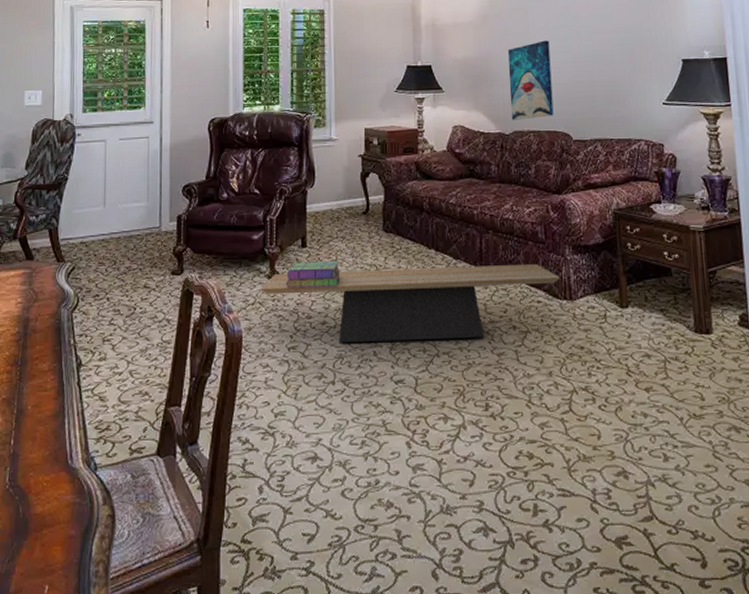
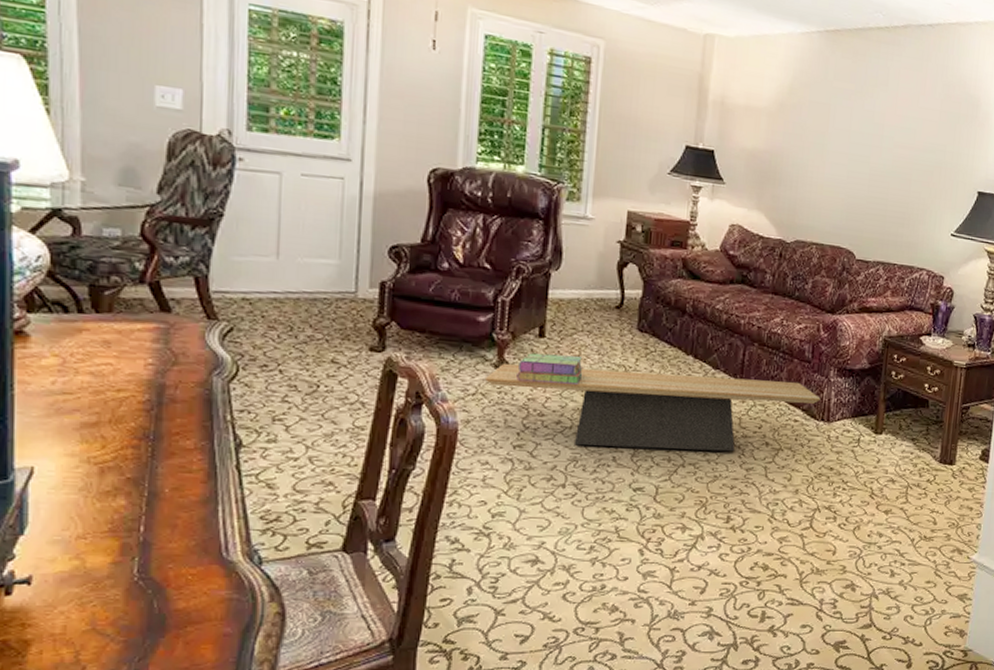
wall art: present [507,40,554,120] -> none [795,144,848,230]

